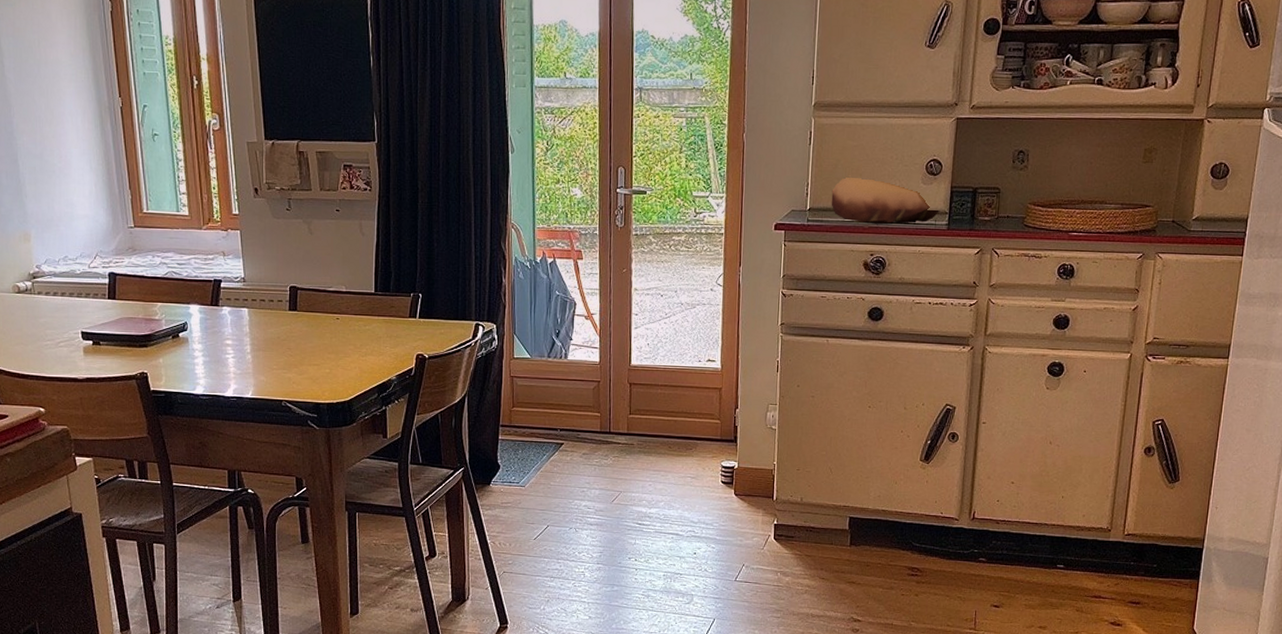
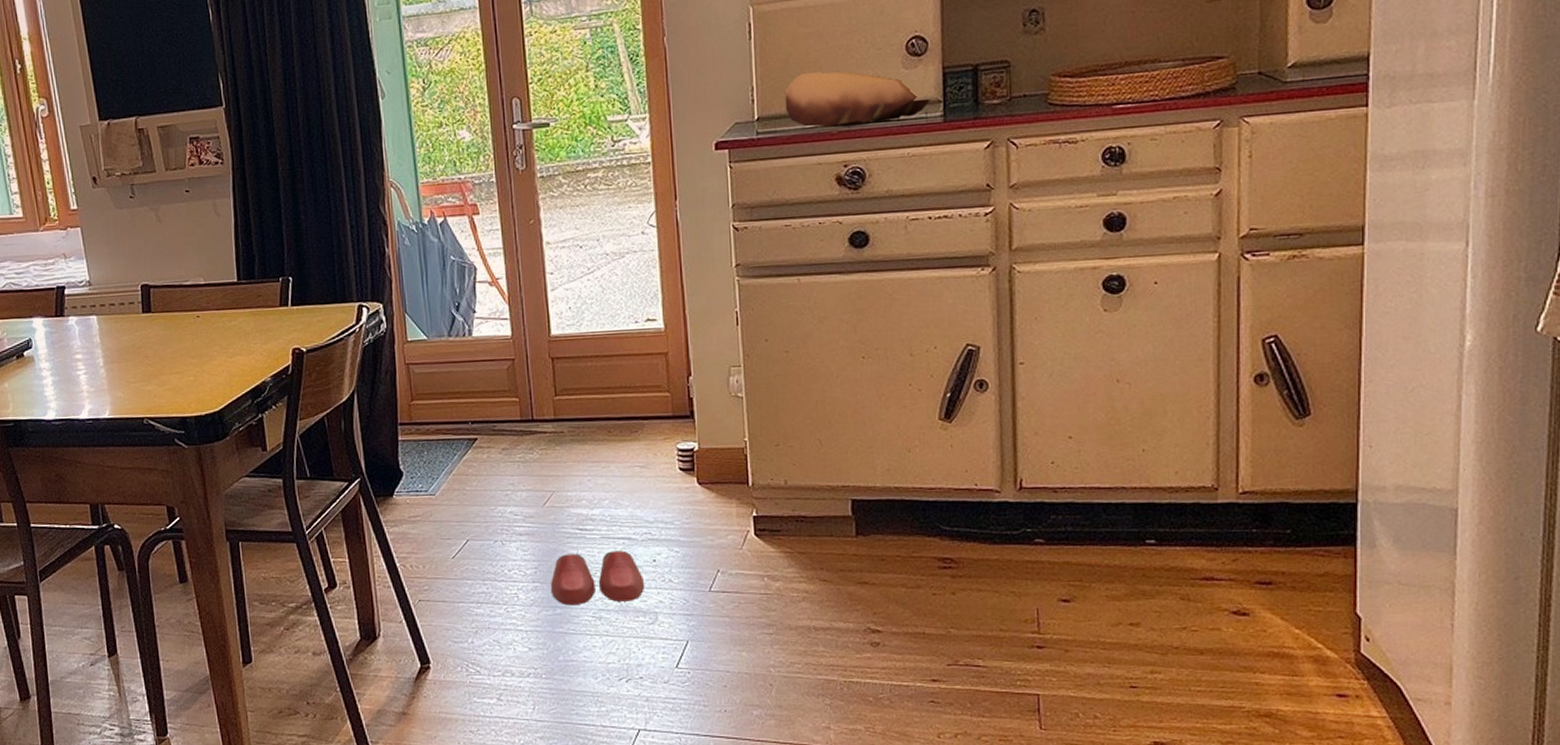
slippers: none [611,543,685,585] -> present [550,550,644,606]

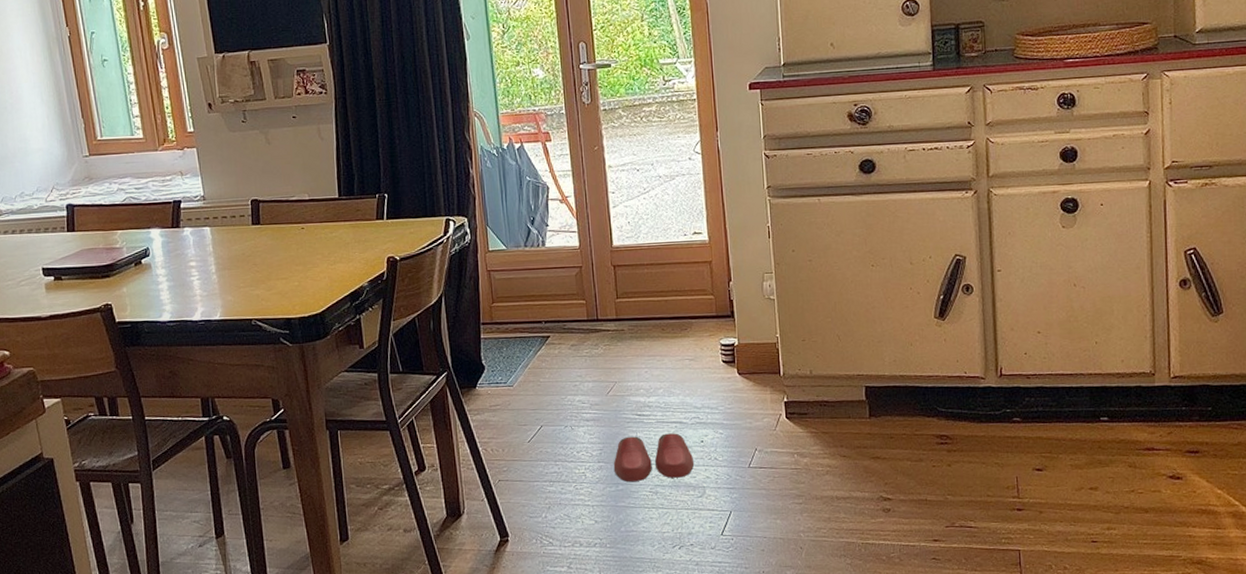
bread loaf: present [784,70,933,128] -> none [805,25,924,73]

